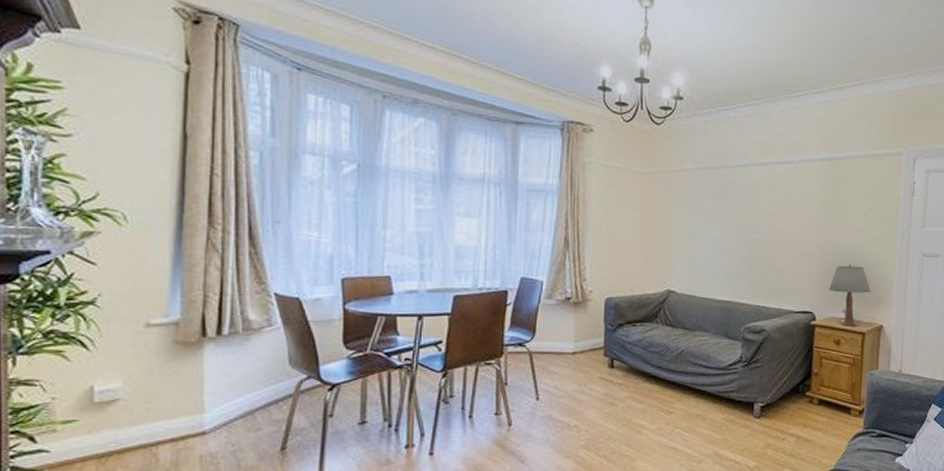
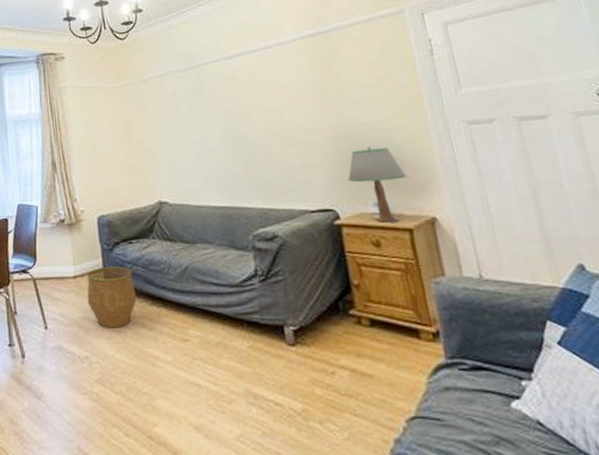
basket: none [583,346,632,401] -> present [86,266,137,328]

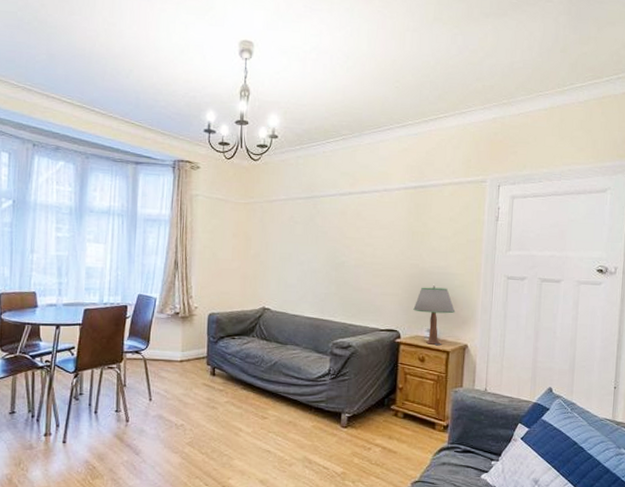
basket: present [86,266,137,328] -> none [189,355,231,405]

